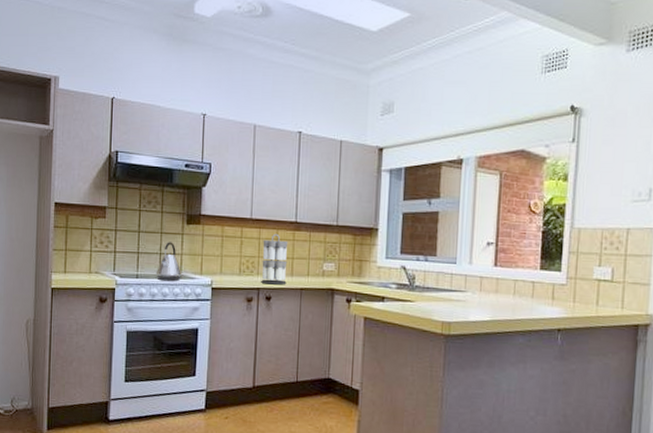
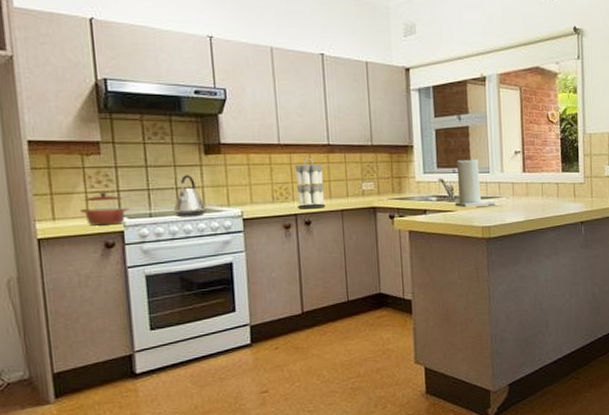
saucepan: none [84,251,122,282] -> present [79,192,130,226]
paper towel: none [415,247,459,301] -> present [455,159,495,208]

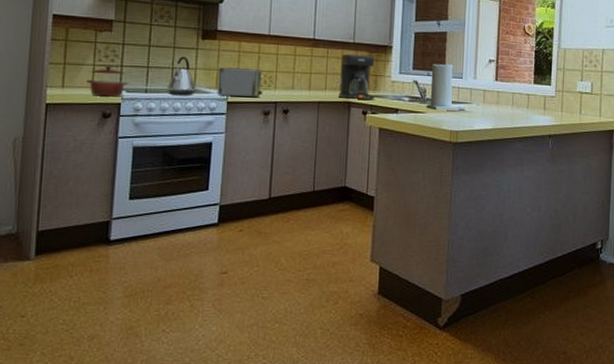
toaster: none [228,181,281,214] -> present [216,67,264,98]
spice rack: present [295,157,326,209] -> none [278,49,306,99]
coffee maker: none [360,157,401,205] -> present [339,54,375,101]

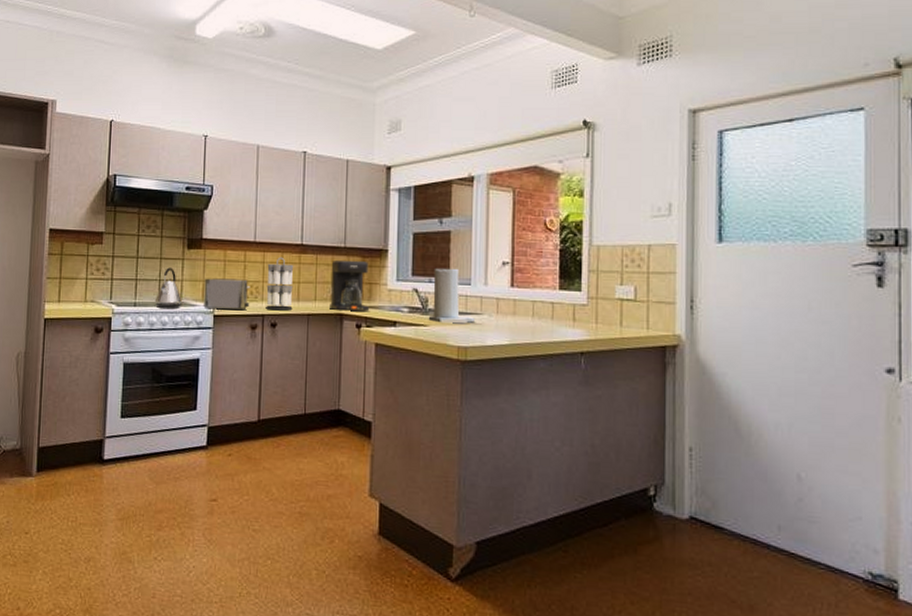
saucepan: present [85,65,129,97] -> none [79,279,119,311]
spice rack: none [278,49,306,99] -> present [266,257,294,311]

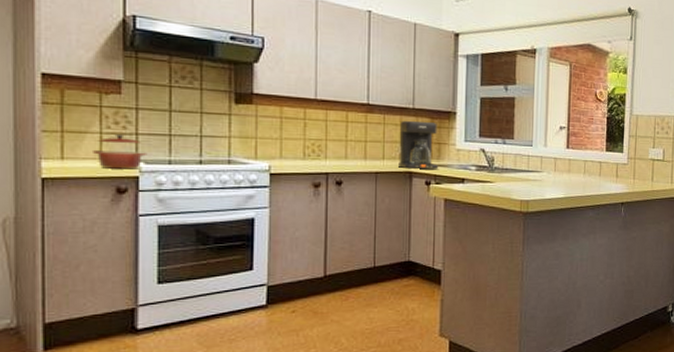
saucepan: none [79,279,119,311] -> present [91,133,148,170]
kettle: present [154,267,183,310] -> none [195,123,231,168]
toaster: present [202,278,250,311] -> none [255,135,312,169]
spice rack: present [266,257,294,311] -> none [330,115,360,169]
paper towel: present [428,268,475,324] -> none [494,131,535,181]

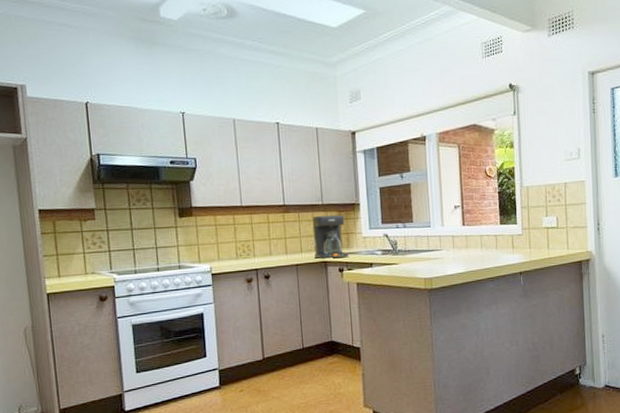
saucepan: present [91,133,148,170] -> none [79,252,119,282]

